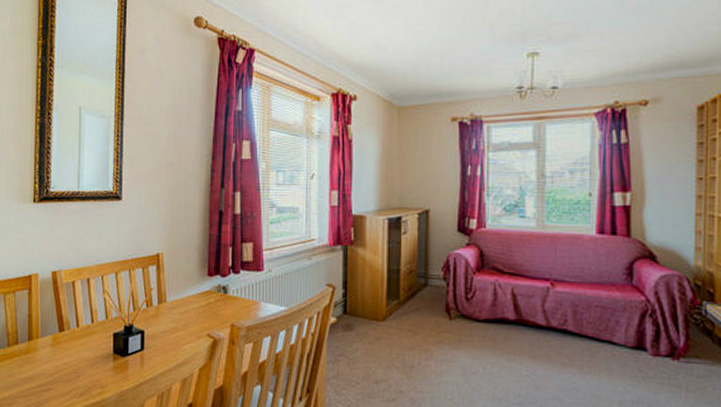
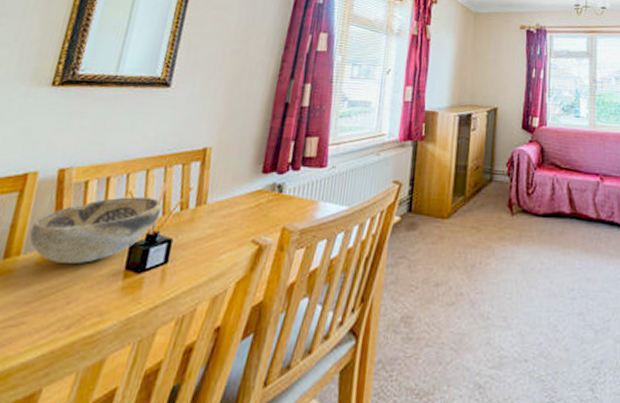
decorative bowl: none [42,295,132,347] -> present [29,197,162,263]

